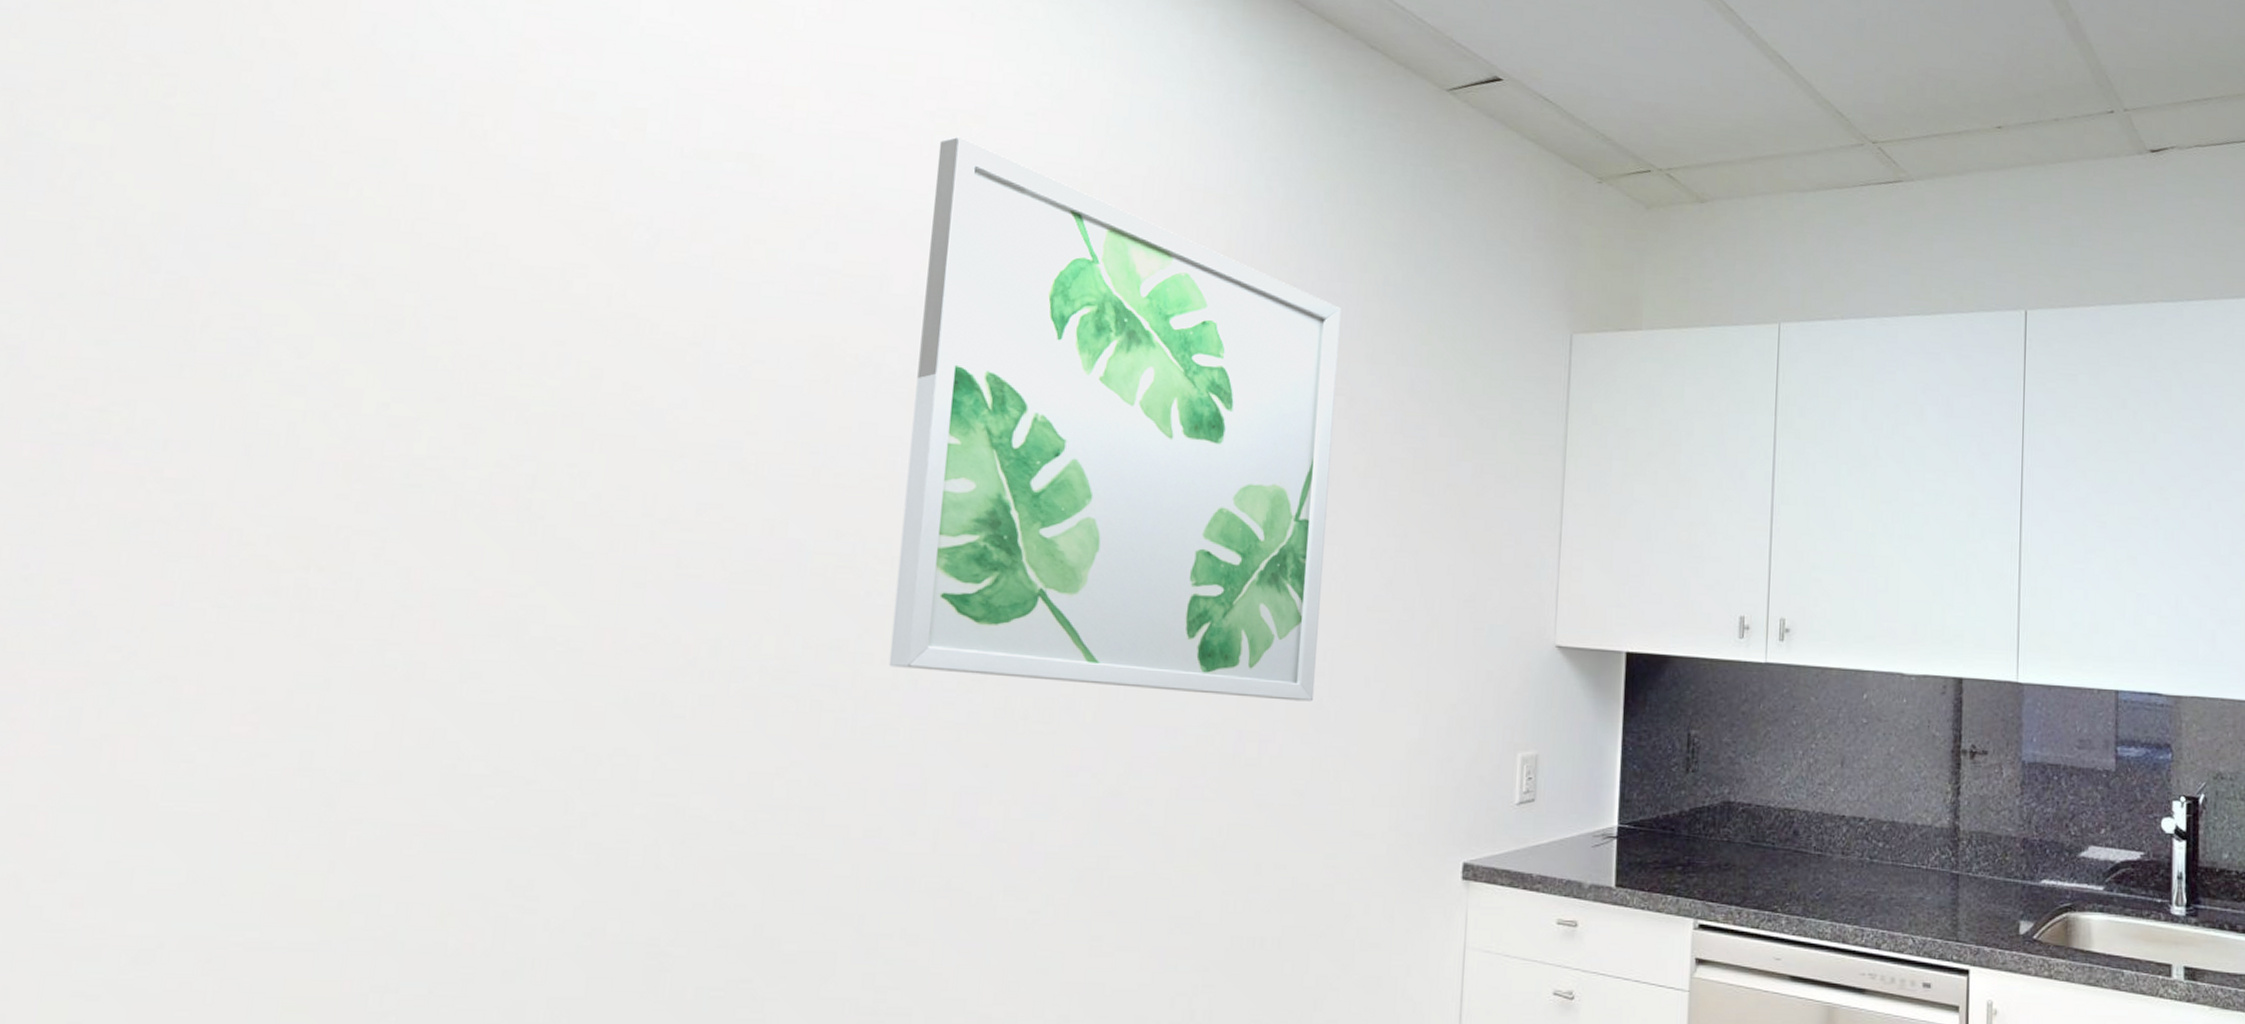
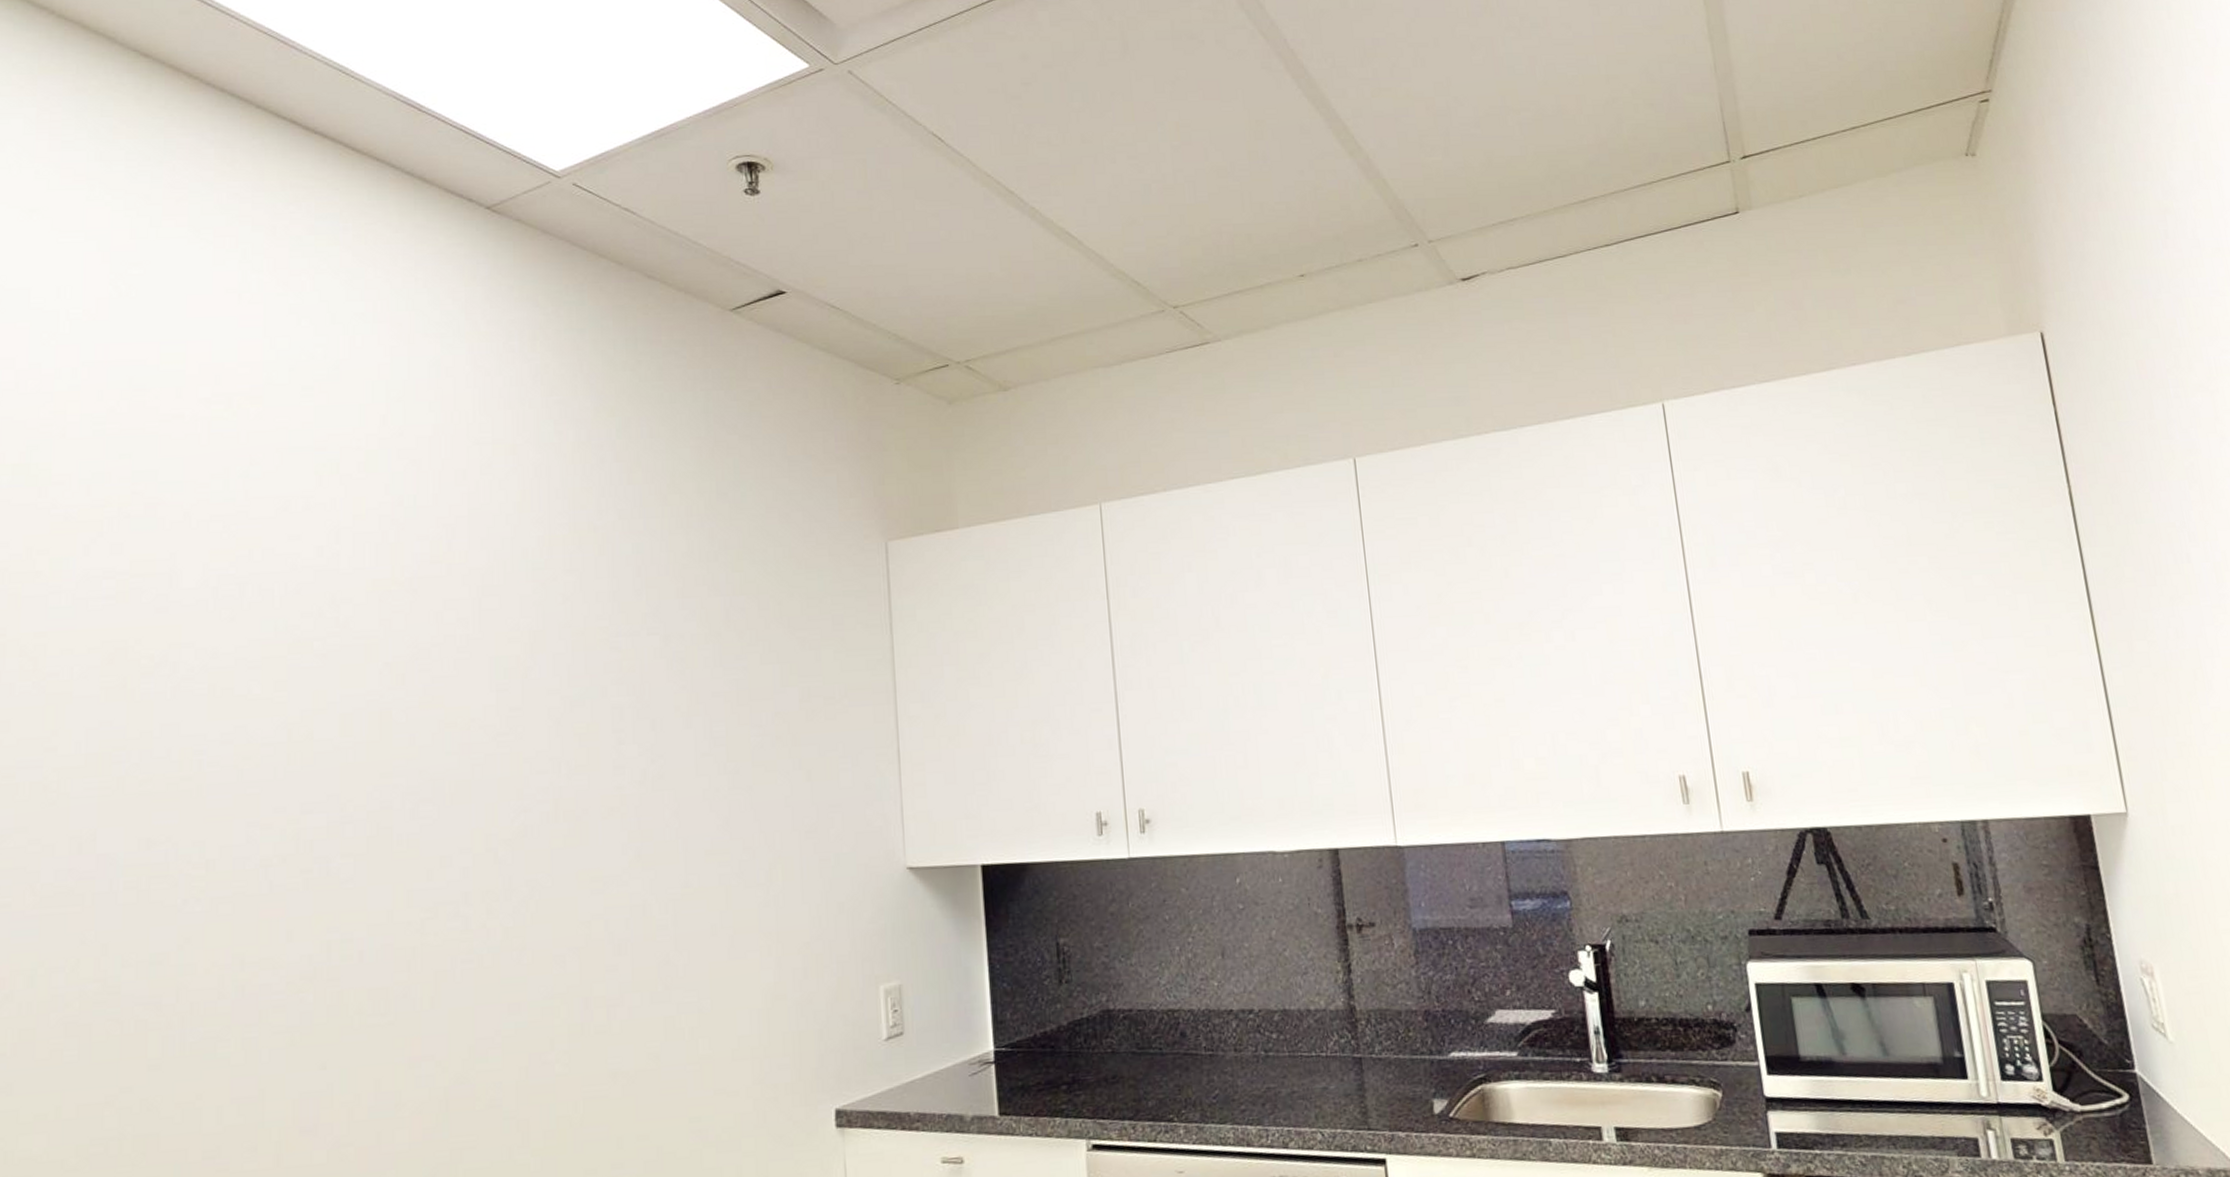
wall art: present [888,136,1341,702] -> none [213,420,659,976]

